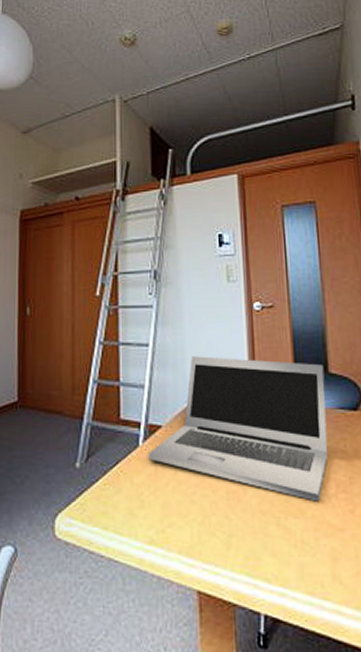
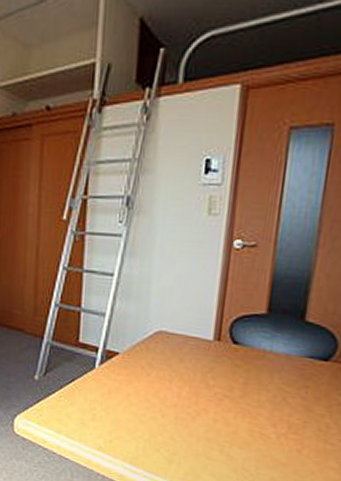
laptop: present [148,356,329,502] -> none [103,290,301,438]

